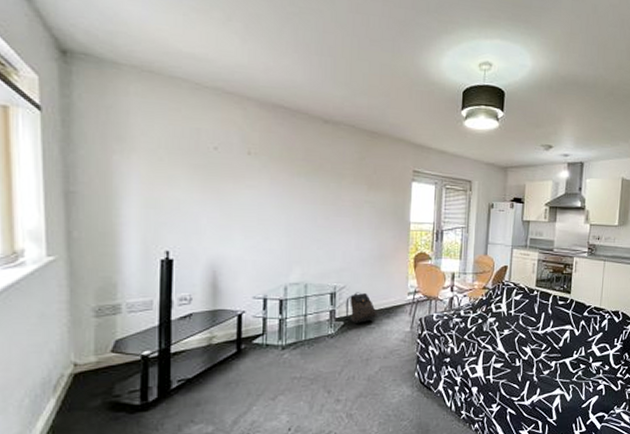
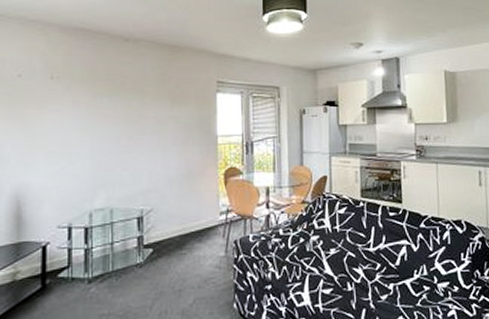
backpack: present [345,292,377,323] -> none [154,215,188,250]

